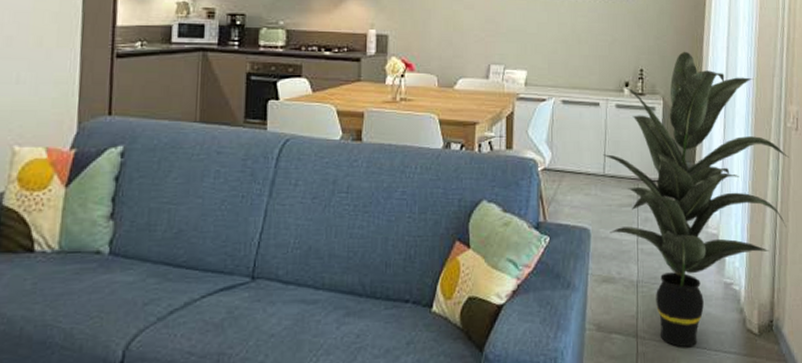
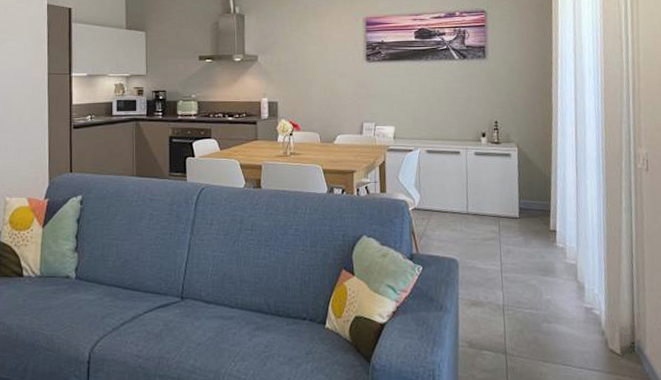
indoor plant: present [603,51,789,347] -> none [466,104,643,364]

